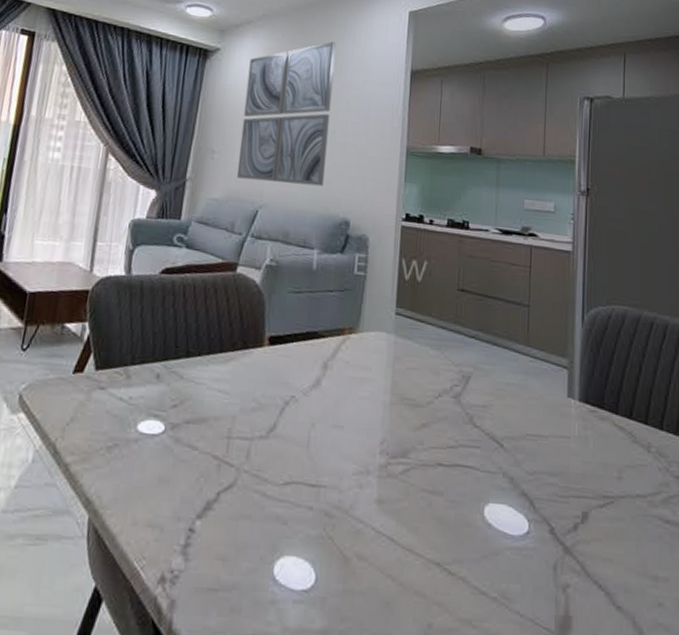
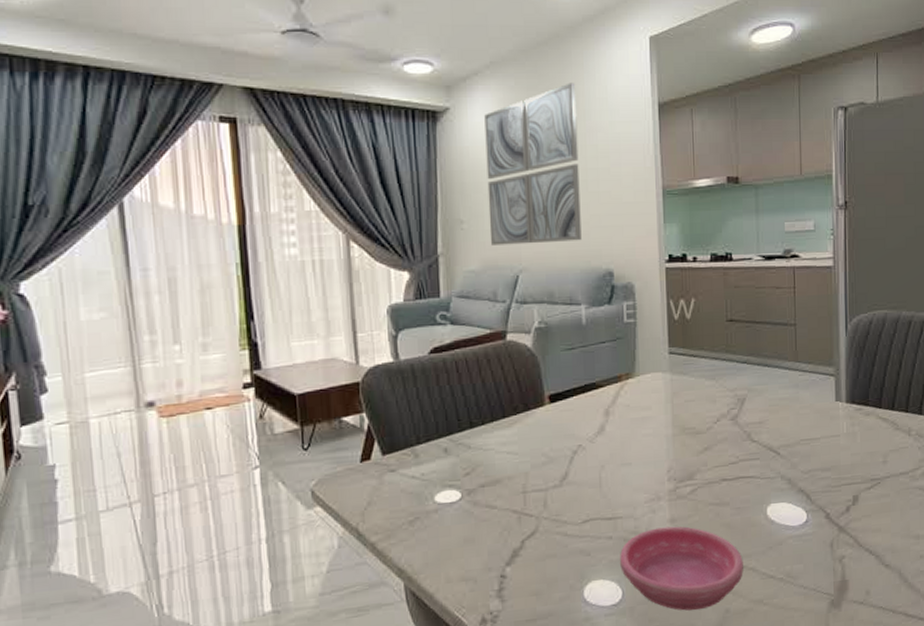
saucer: none [317,506,453,617] -> present [620,526,743,611]

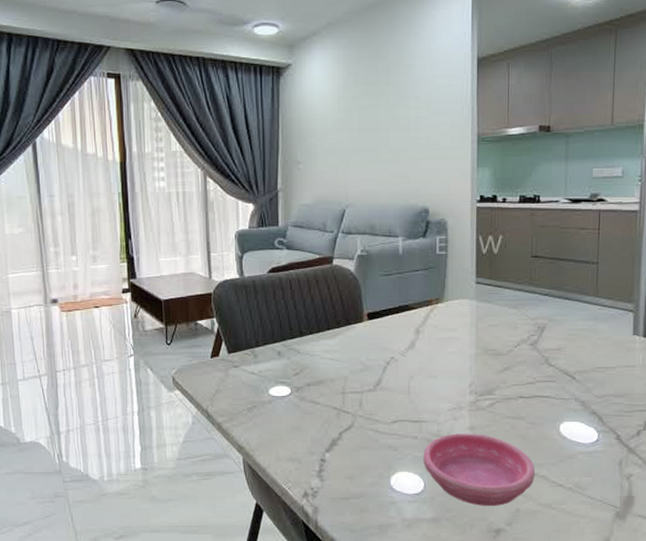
wall art: present [484,83,582,245] -> none [321,40,402,183]

